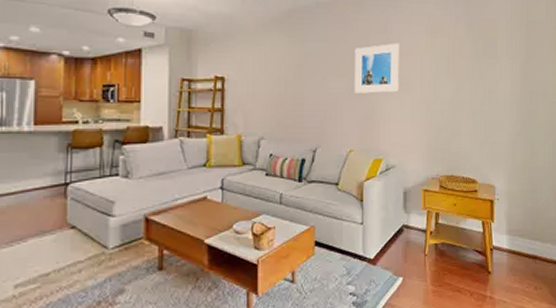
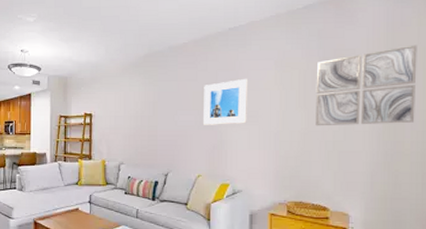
wall art: none [463,19,546,96] -> present [315,45,417,126]

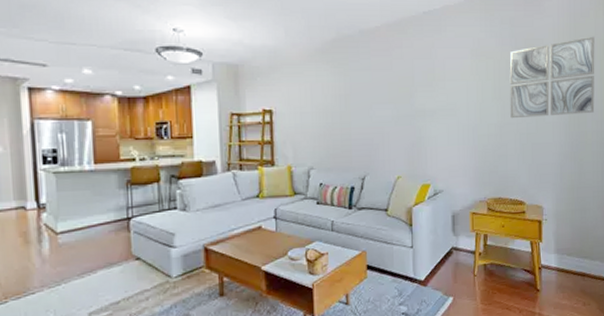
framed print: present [204,78,247,125] -> none [400,68,445,120]

